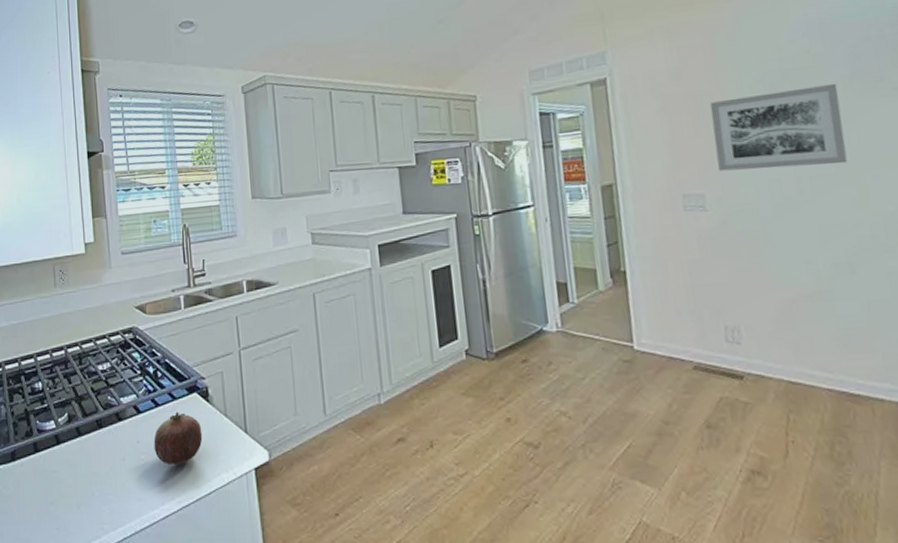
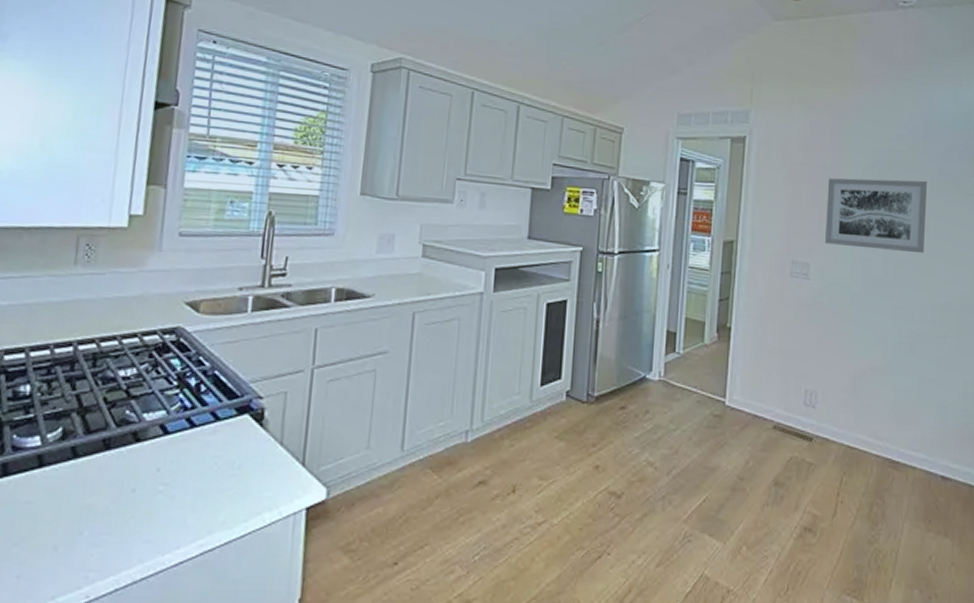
fruit: present [153,411,203,465] -> none [178,435,248,499]

